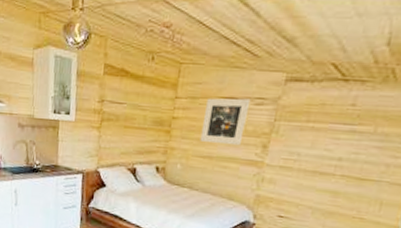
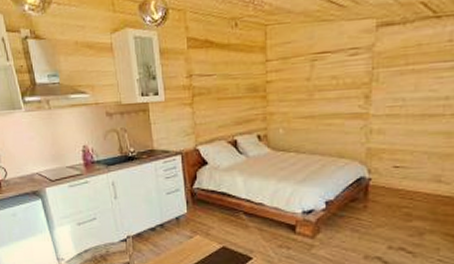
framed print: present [200,98,251,146] -> none [298,50,344,102]

